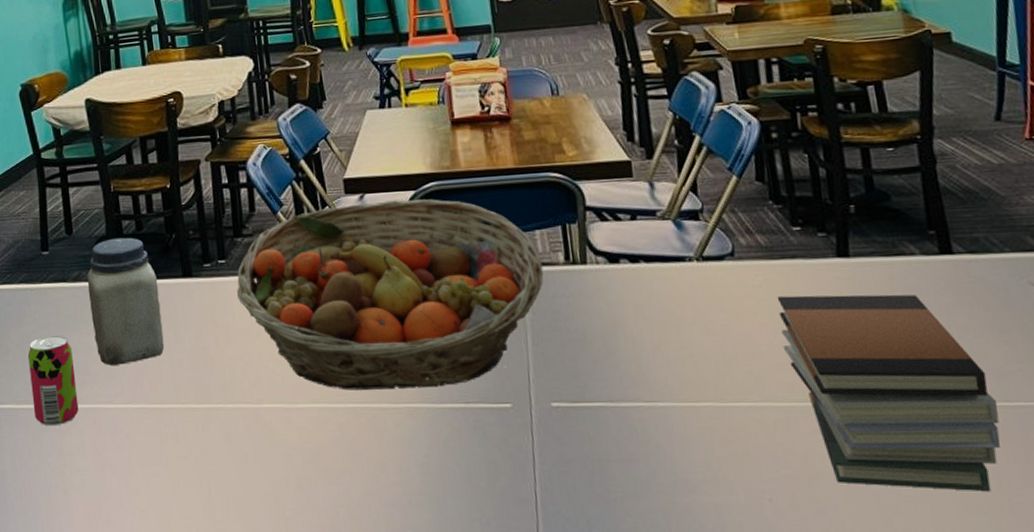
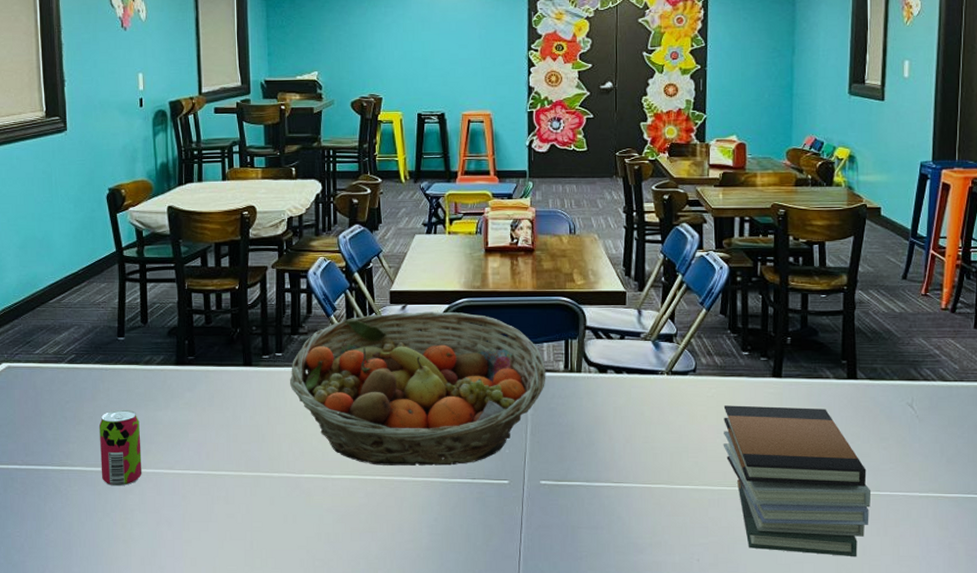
jar: present [86,237,165,365] -> none [157,329,223,437]

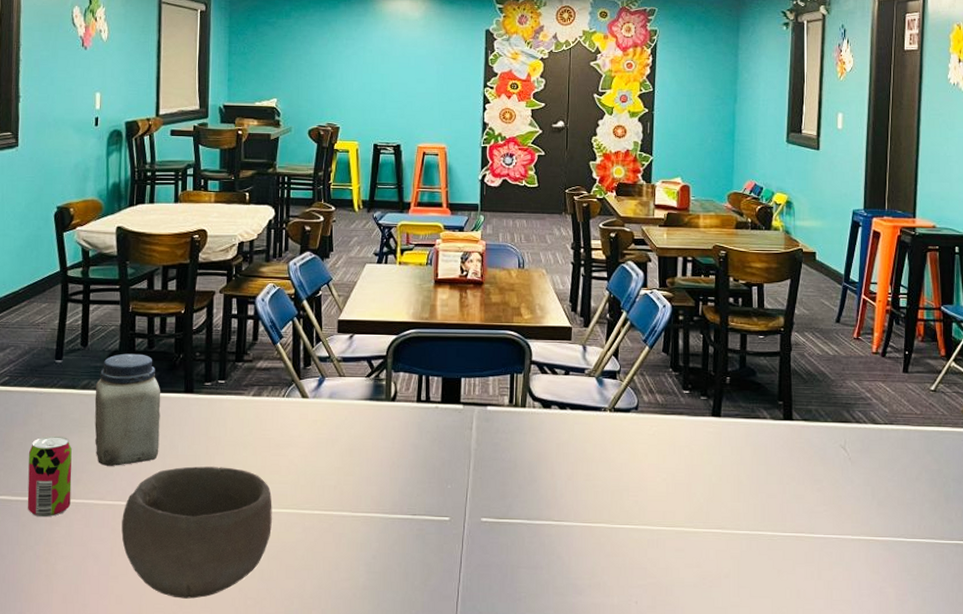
jar: none [157,329,223,437] -> present [94,353,161,466]
bowl: none [191,436,335,561] -> present [121,466,272,599]
fruit basket: present [290,311,546,466] -> none [231,341,491,501]
book stack: present [723,405,872,557] -> none [663,444,806,601]

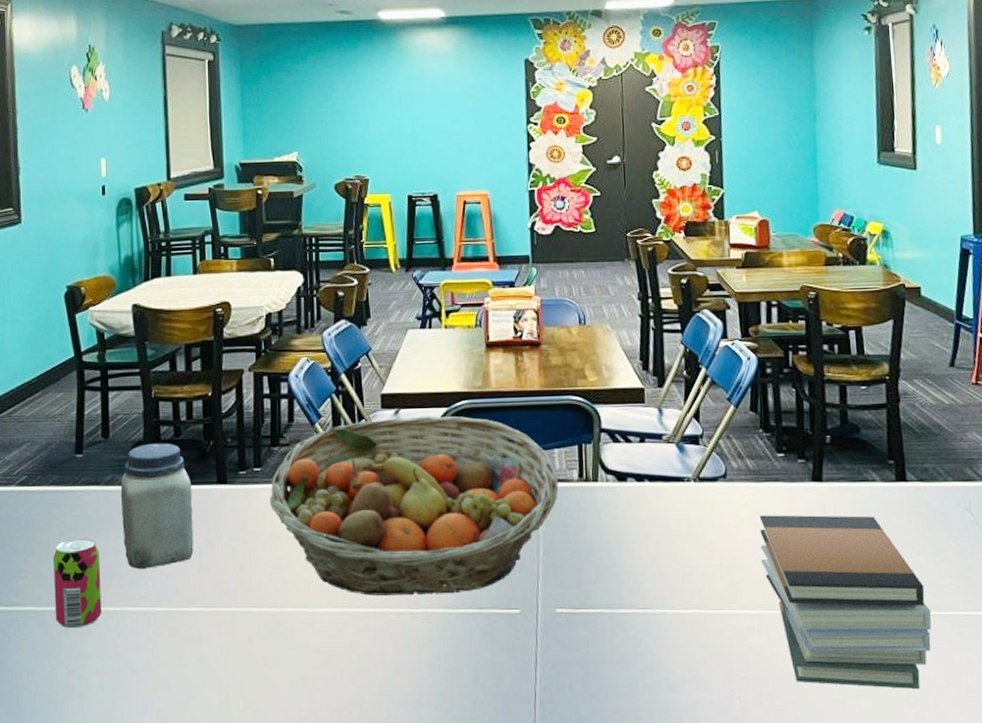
bowl: present [121,466,272,599] -> none [158,564,323,712]
fruit basket: none [231,341,491,501] -> present [270,416,559,596]
book stack: none [663,444,806,601] -> present [759,515,932,690]

